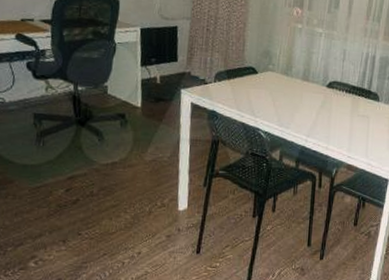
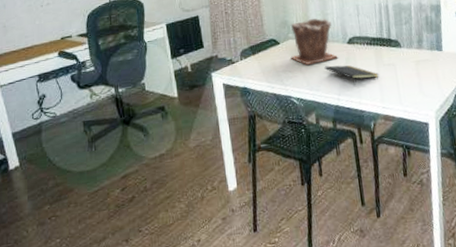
plant pot: none [266,53,315,101] -> present [290,18,338,65]
notepad: none [298,105,351,130] -> present [324,65,379,85]

